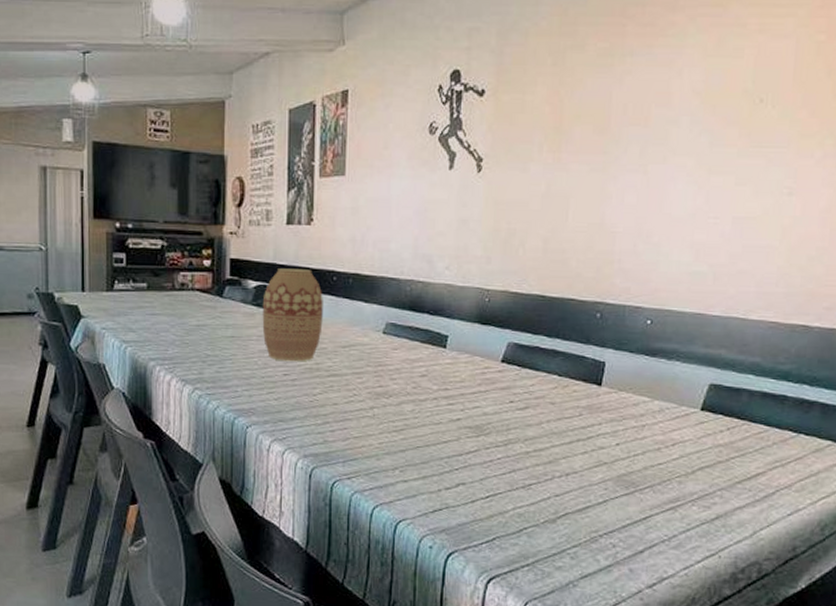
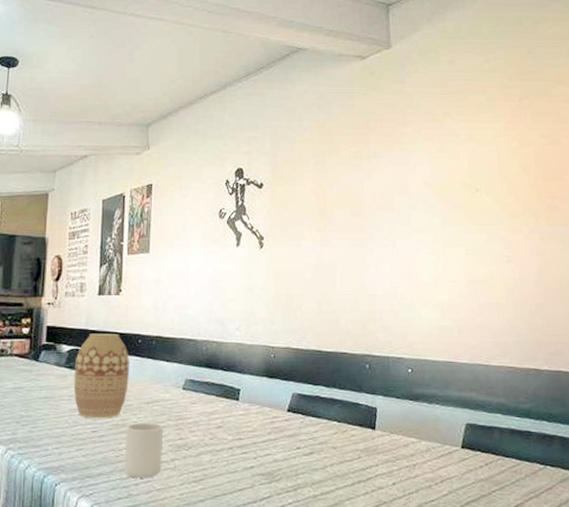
cup: none [320,367,362,425] -> present [125,423,164,478]

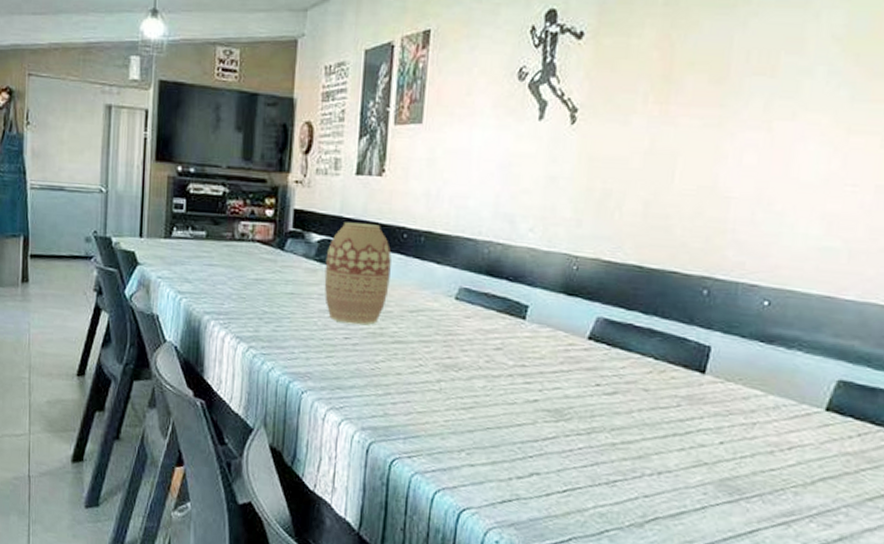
cup: present [125,423,164,478] -> none [381,333,430,398]

